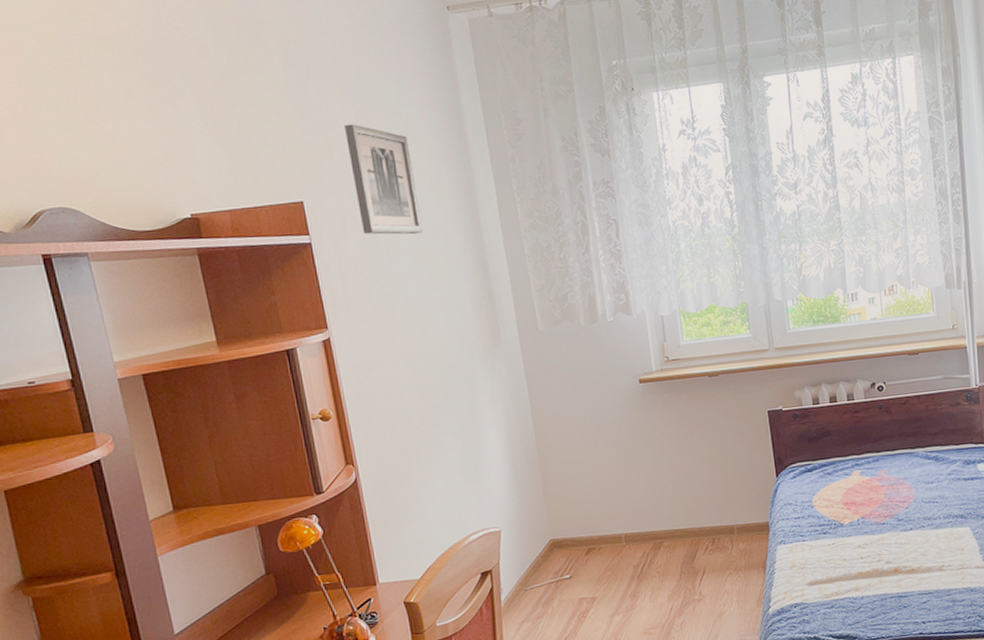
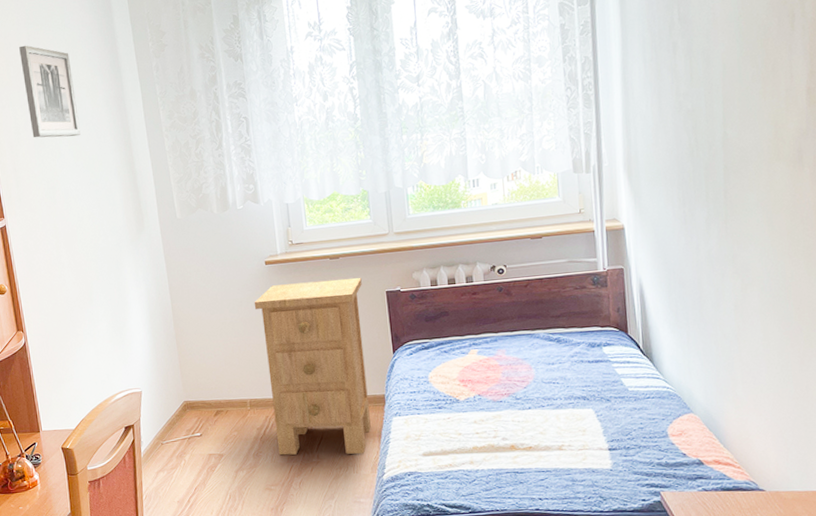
nightstand: none [627,396,755,595] -> present [254,277,371,456]

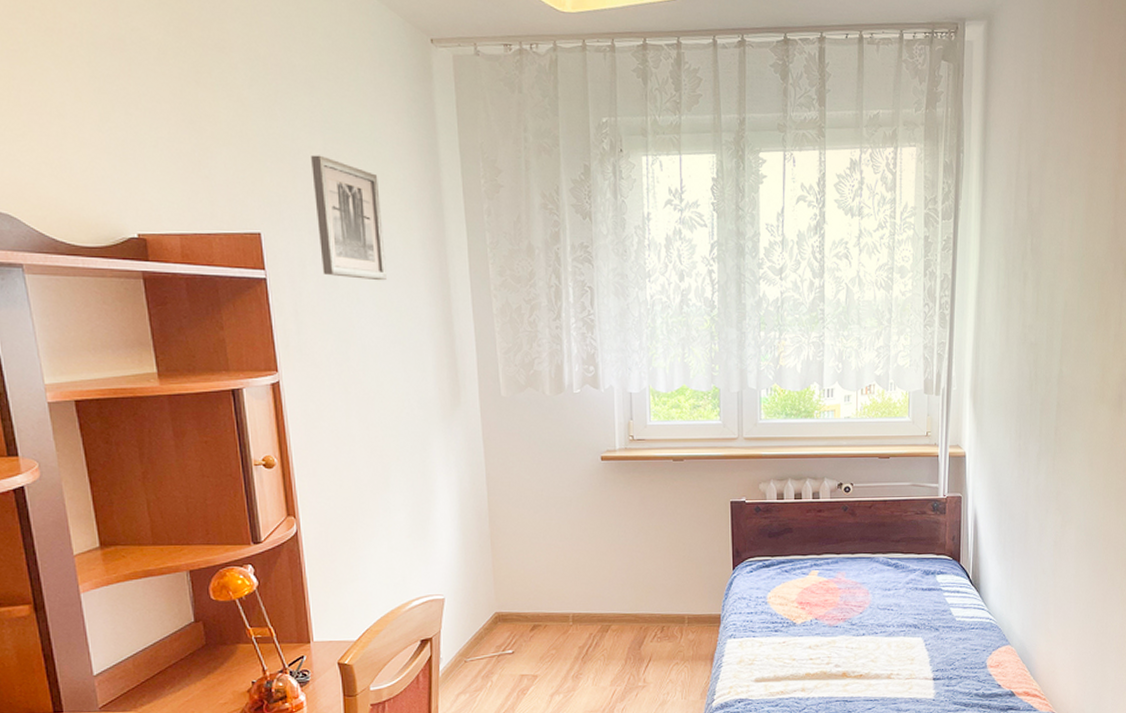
nightstand: present [254,277,371,456] -> none [585,483,706,679]

